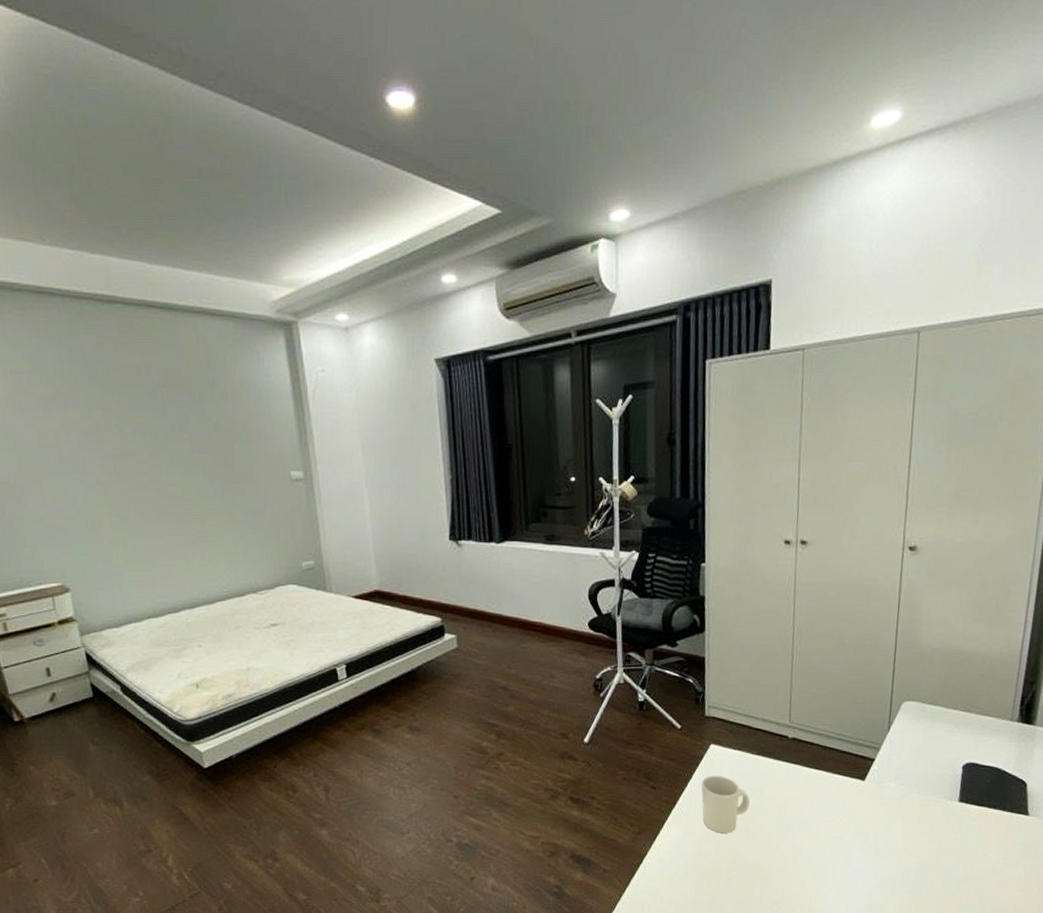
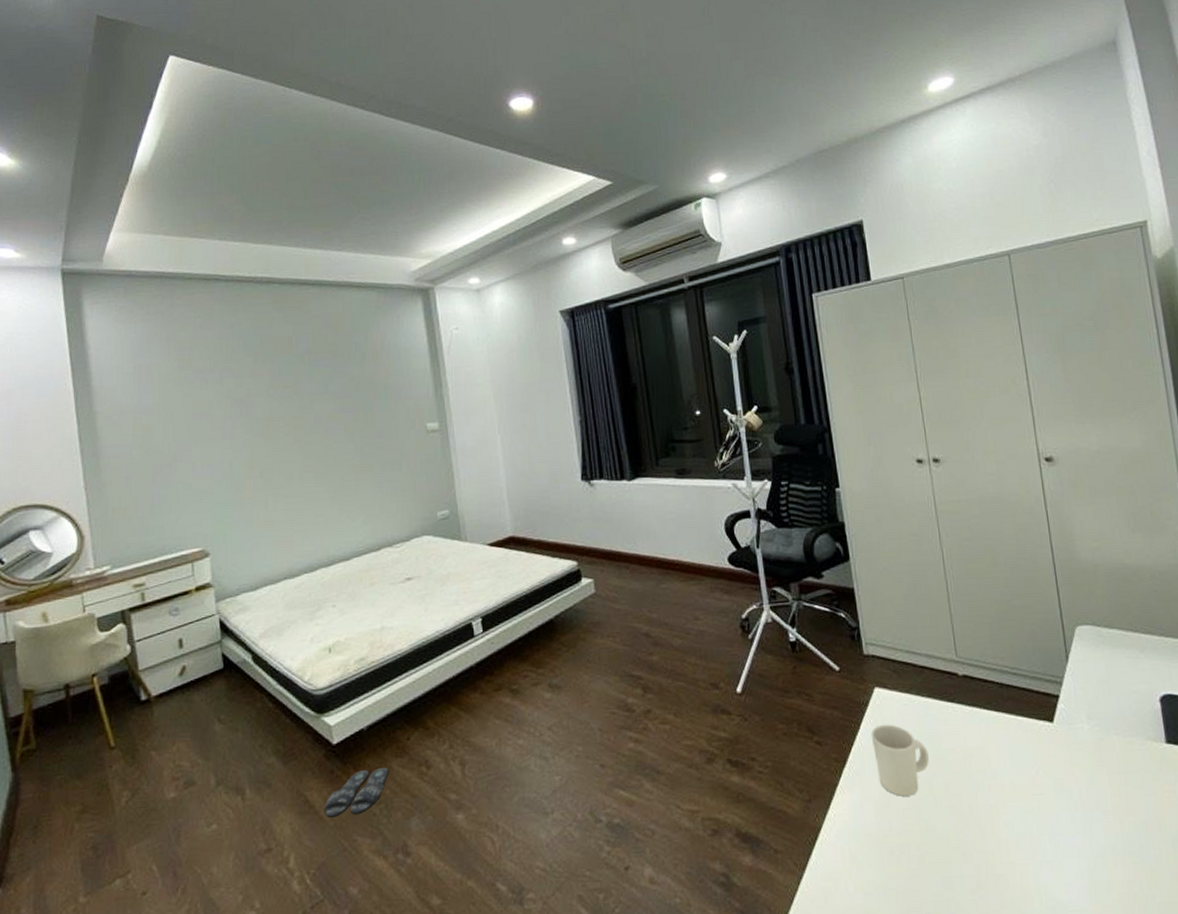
slippers: none [198,789,257,828] -> present [324,767,389,818]

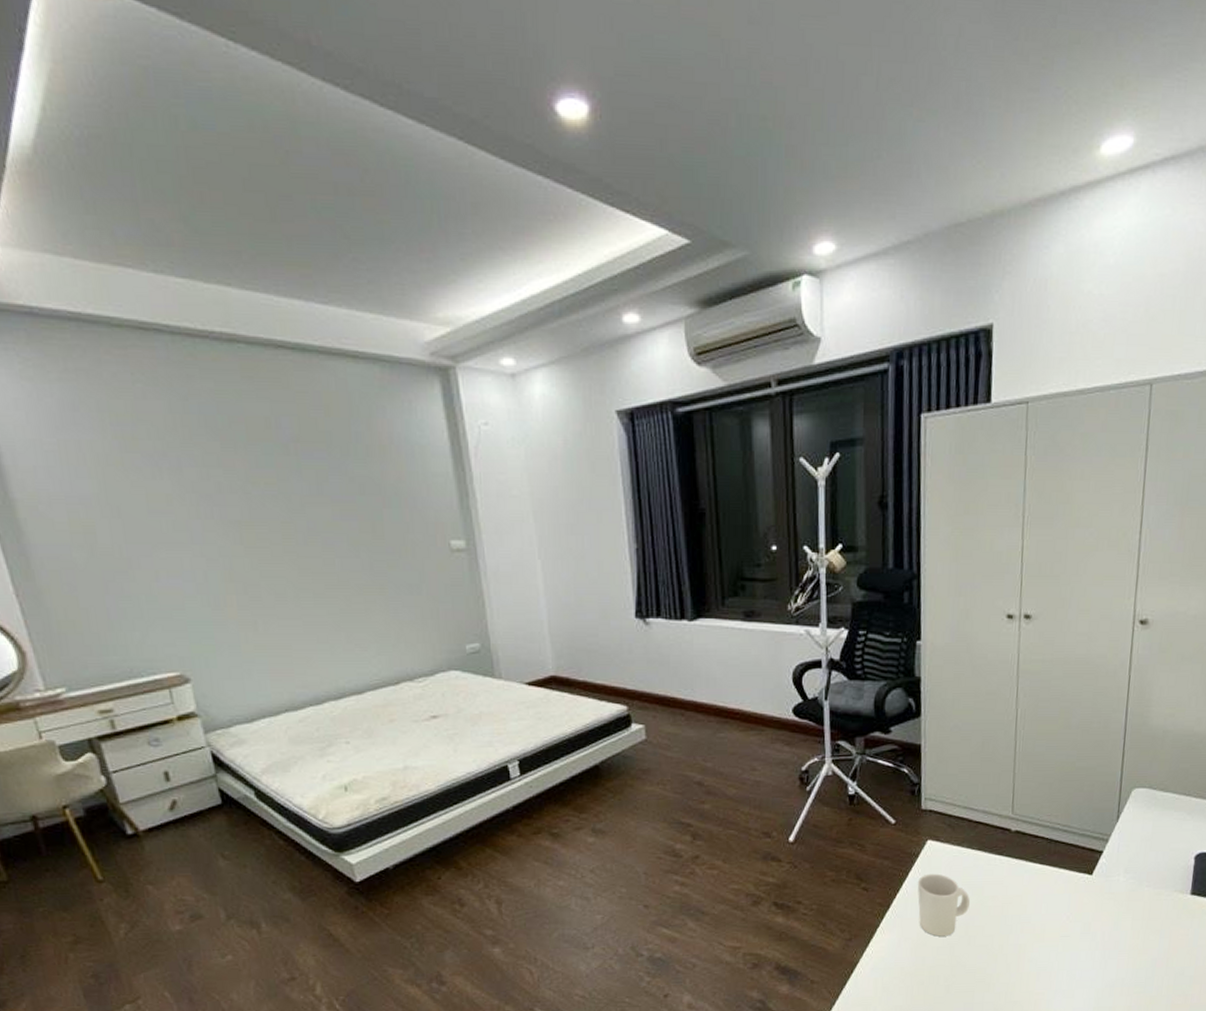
slippers: present [324,767,389,818] -> none [350,904,419,950]

